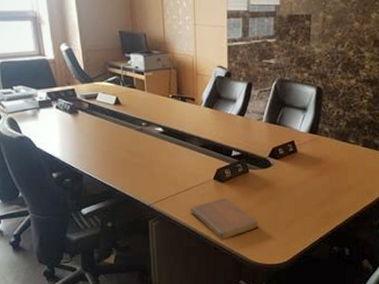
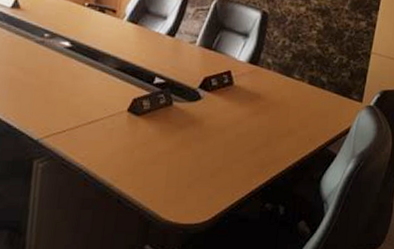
notebook: present [190,198,259,240] -> none [92,135,178,190]

